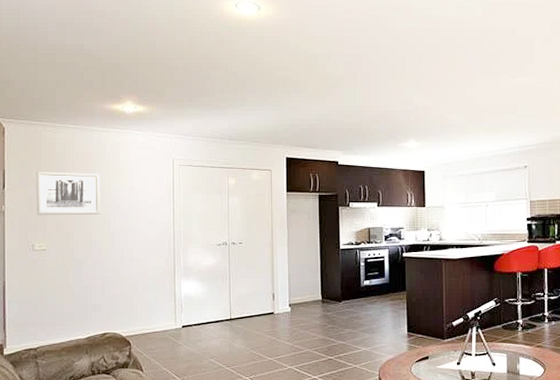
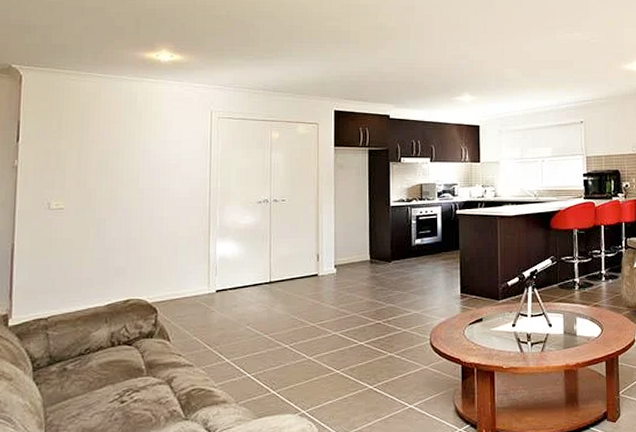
wall art: present [36,171,100,215] -> none [54,123,130,171]

